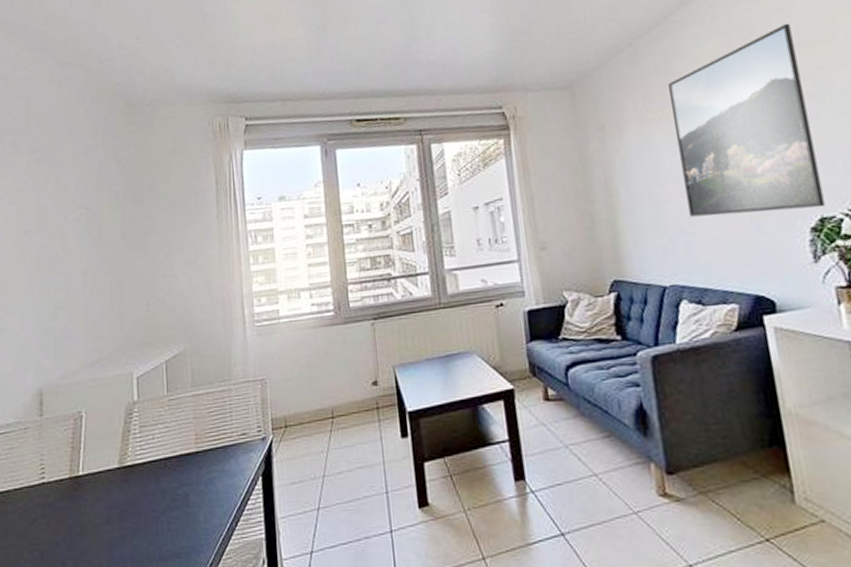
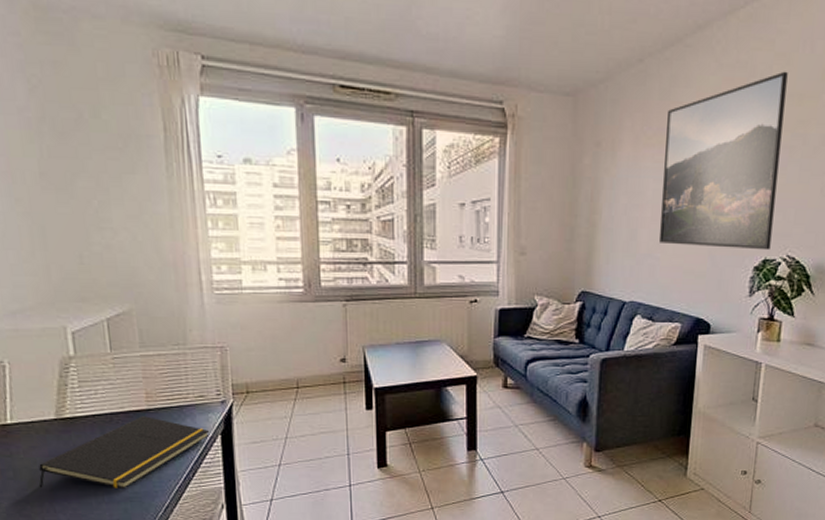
notepad: none [99,459,252,544] -> present [38,416,210,488]

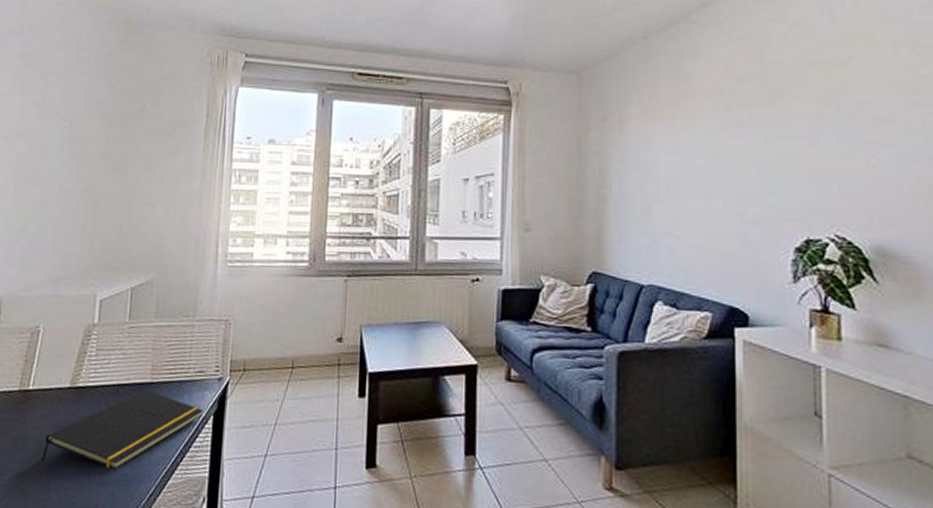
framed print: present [660,71,788,251] -> none [678,40,813,229]

